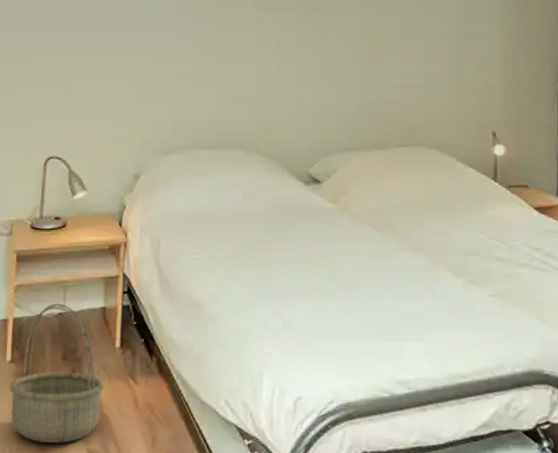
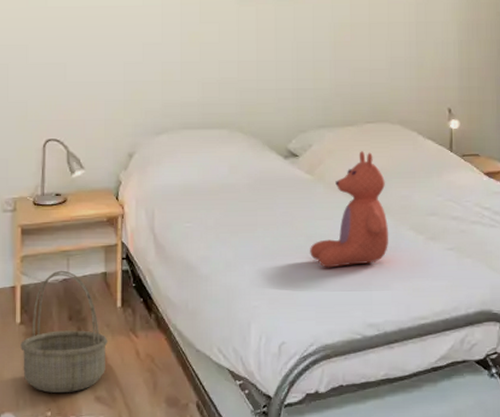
teddy bear: none [332,178,423,312] -> present [310,151,389,268]

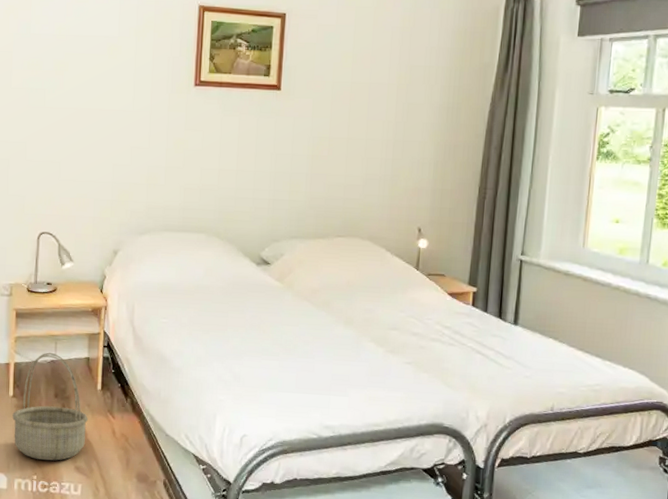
teddy bear: present [310,151,389,268] -> none [275,263,351,371]

